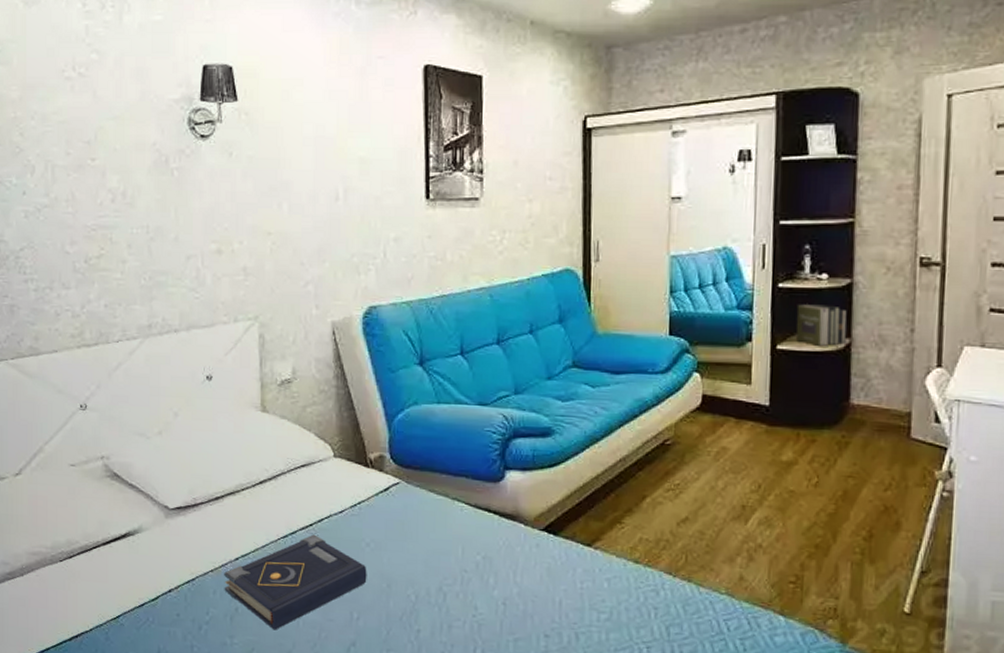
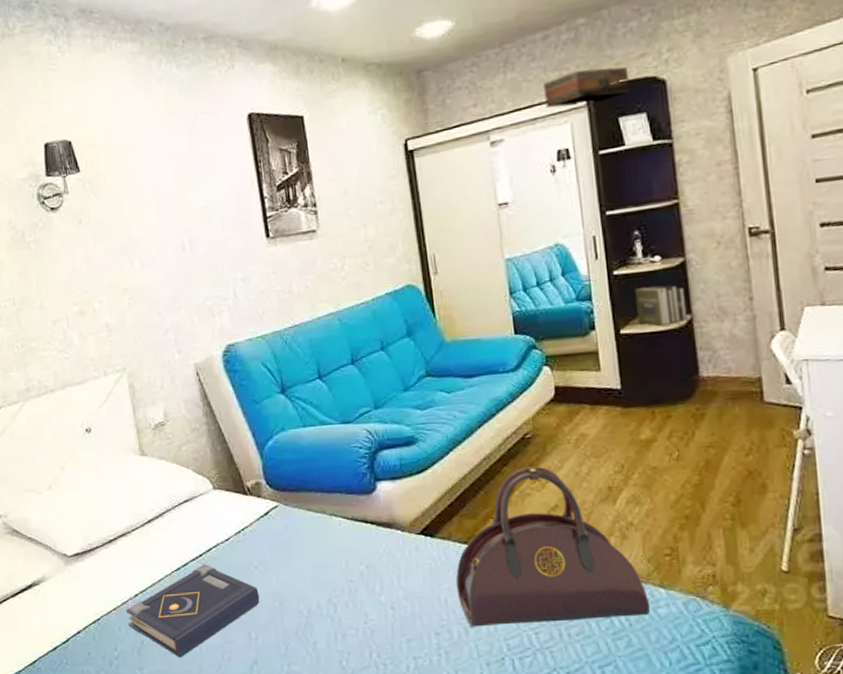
handbag: none [573,474,767,643] -> present [455,466,650,627]
decorative box: none [734,70,823,107] -> present [543,66,630,109]

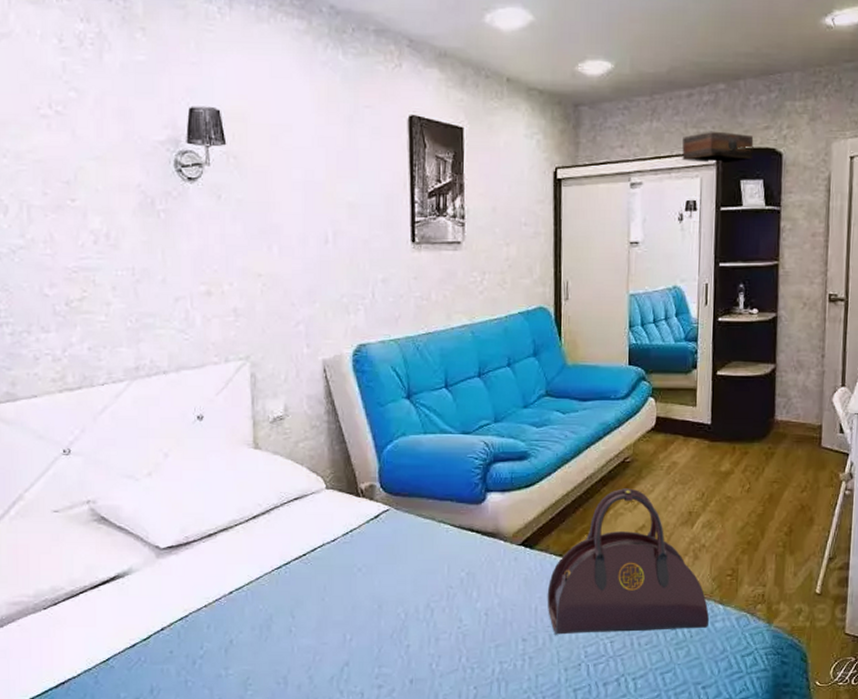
book: present [126,564,260,658] -> none [218,563,359,658]
books: present [634,285,688,326] -> none [732,334,773,371]

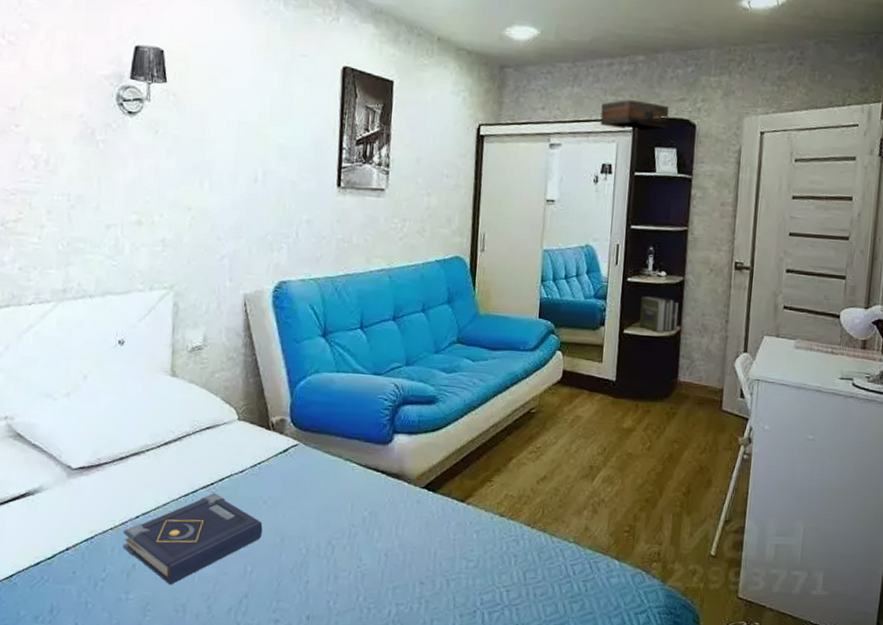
book: none [218,563,359,658] -> present [122,493,263,585]
handbag: present [547,488,709,635] -> none [446,438,605,584]
books: none [732,334,773,371] -> present [639,296,679,332]

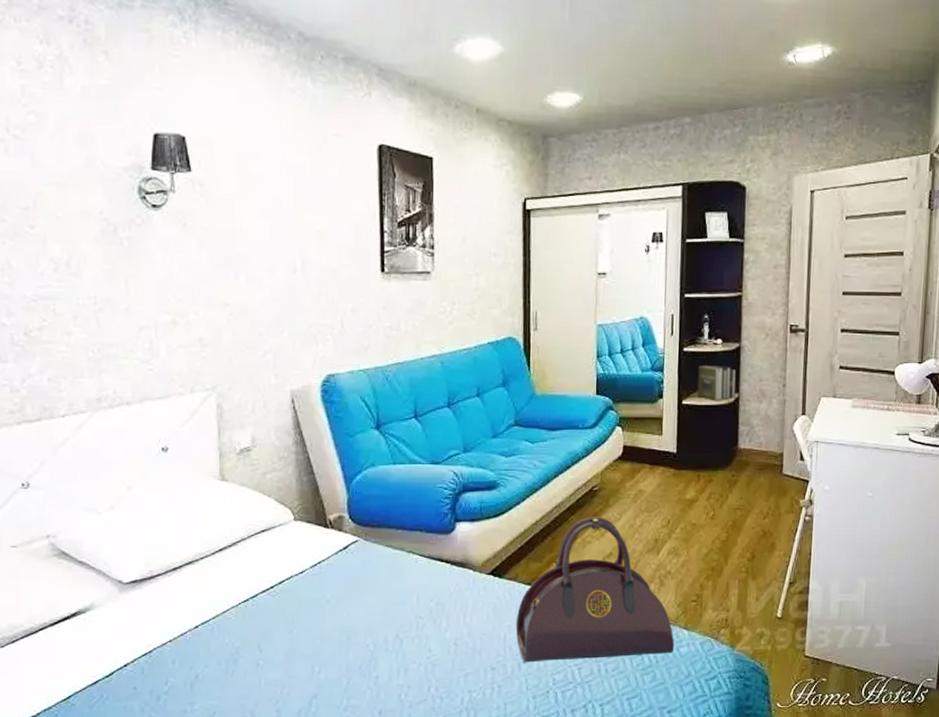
book: present [122,493,263,585] -> none [183,596,328,692]
handbag: none [446,438,605,584] -> present [515,517,674,663]
decorative box: present [600,99,669,131] -> none [649,163,718,196]

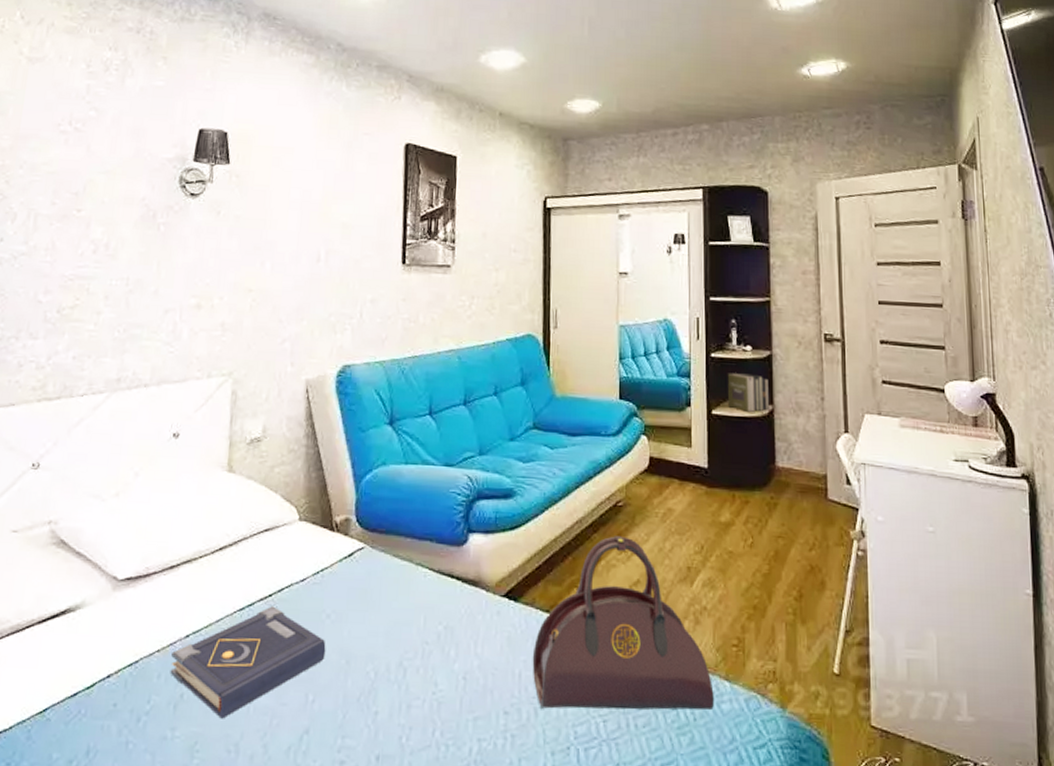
book: none [183,596,328,692] -> present [170,606,326,719]

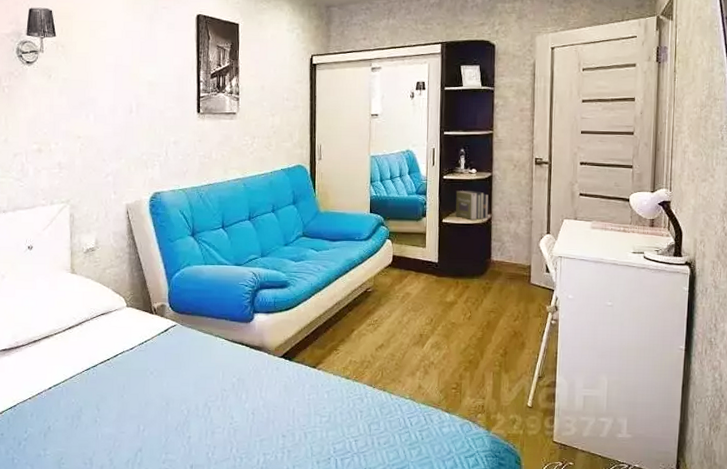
book: present [170,606,326,719] -> none [39,366,151,443]
handbag: present [532,536,714,711] -> none [302,313,437,433]

